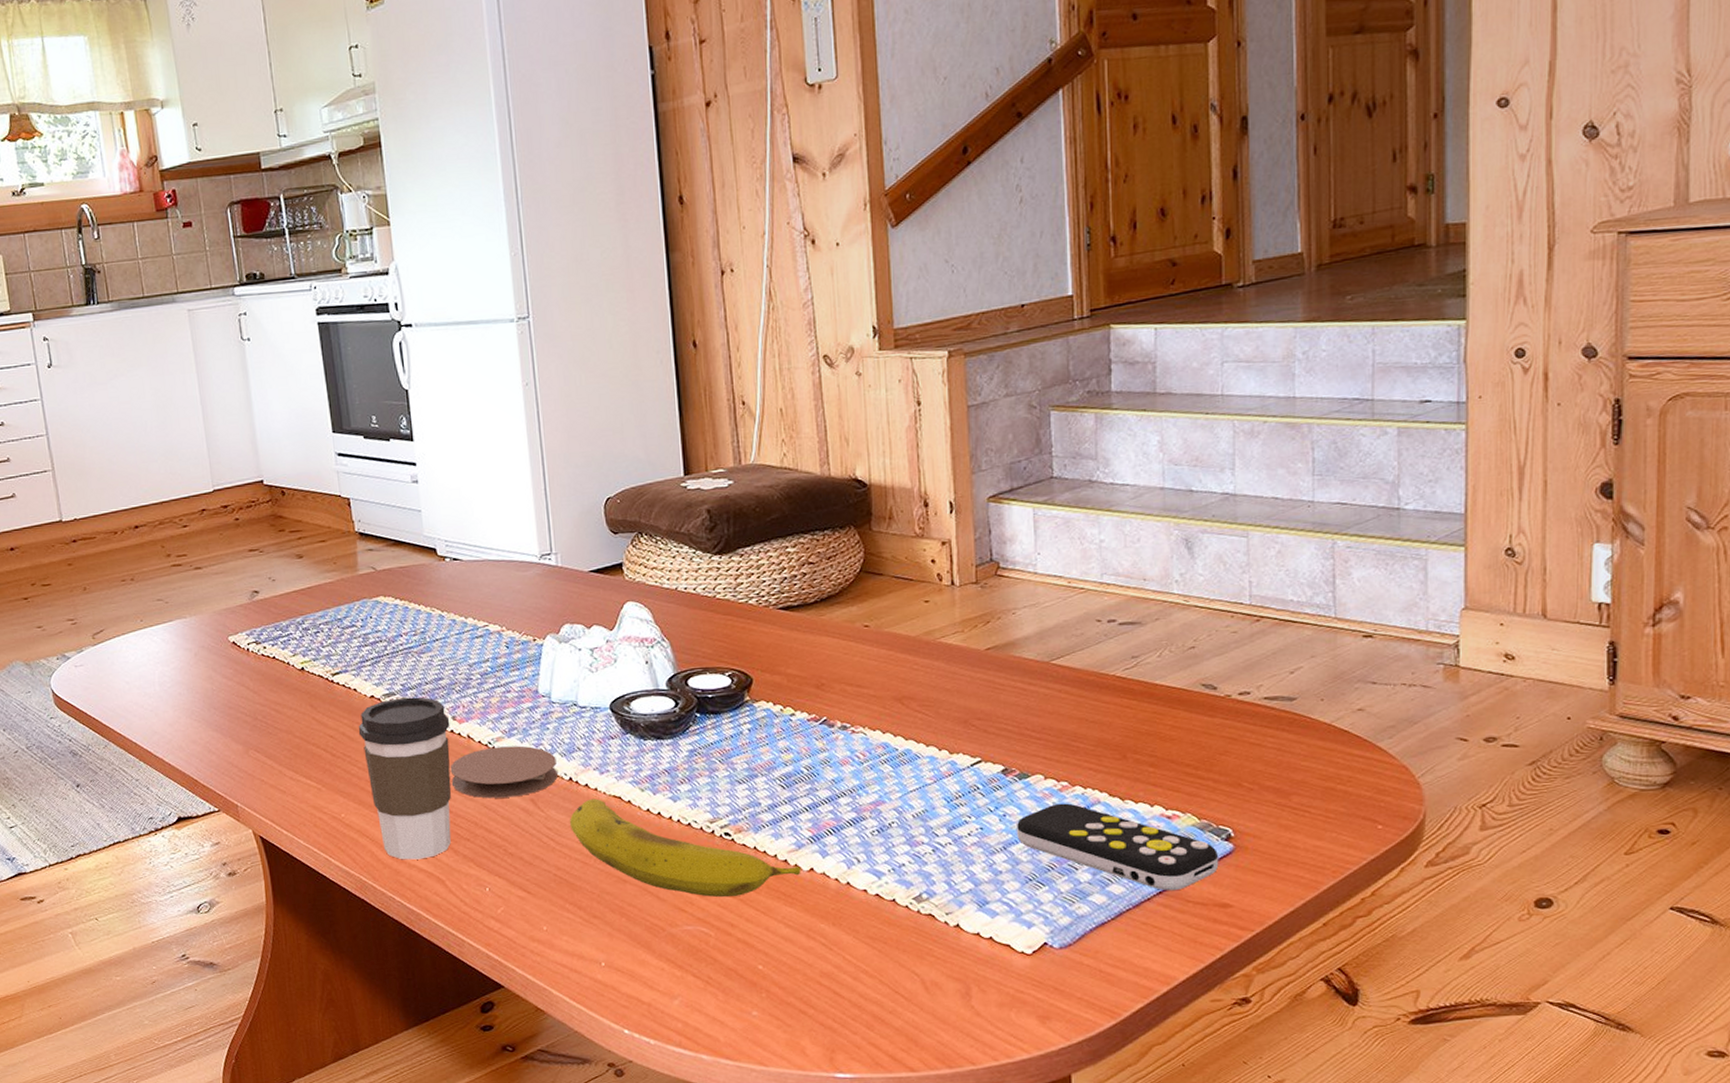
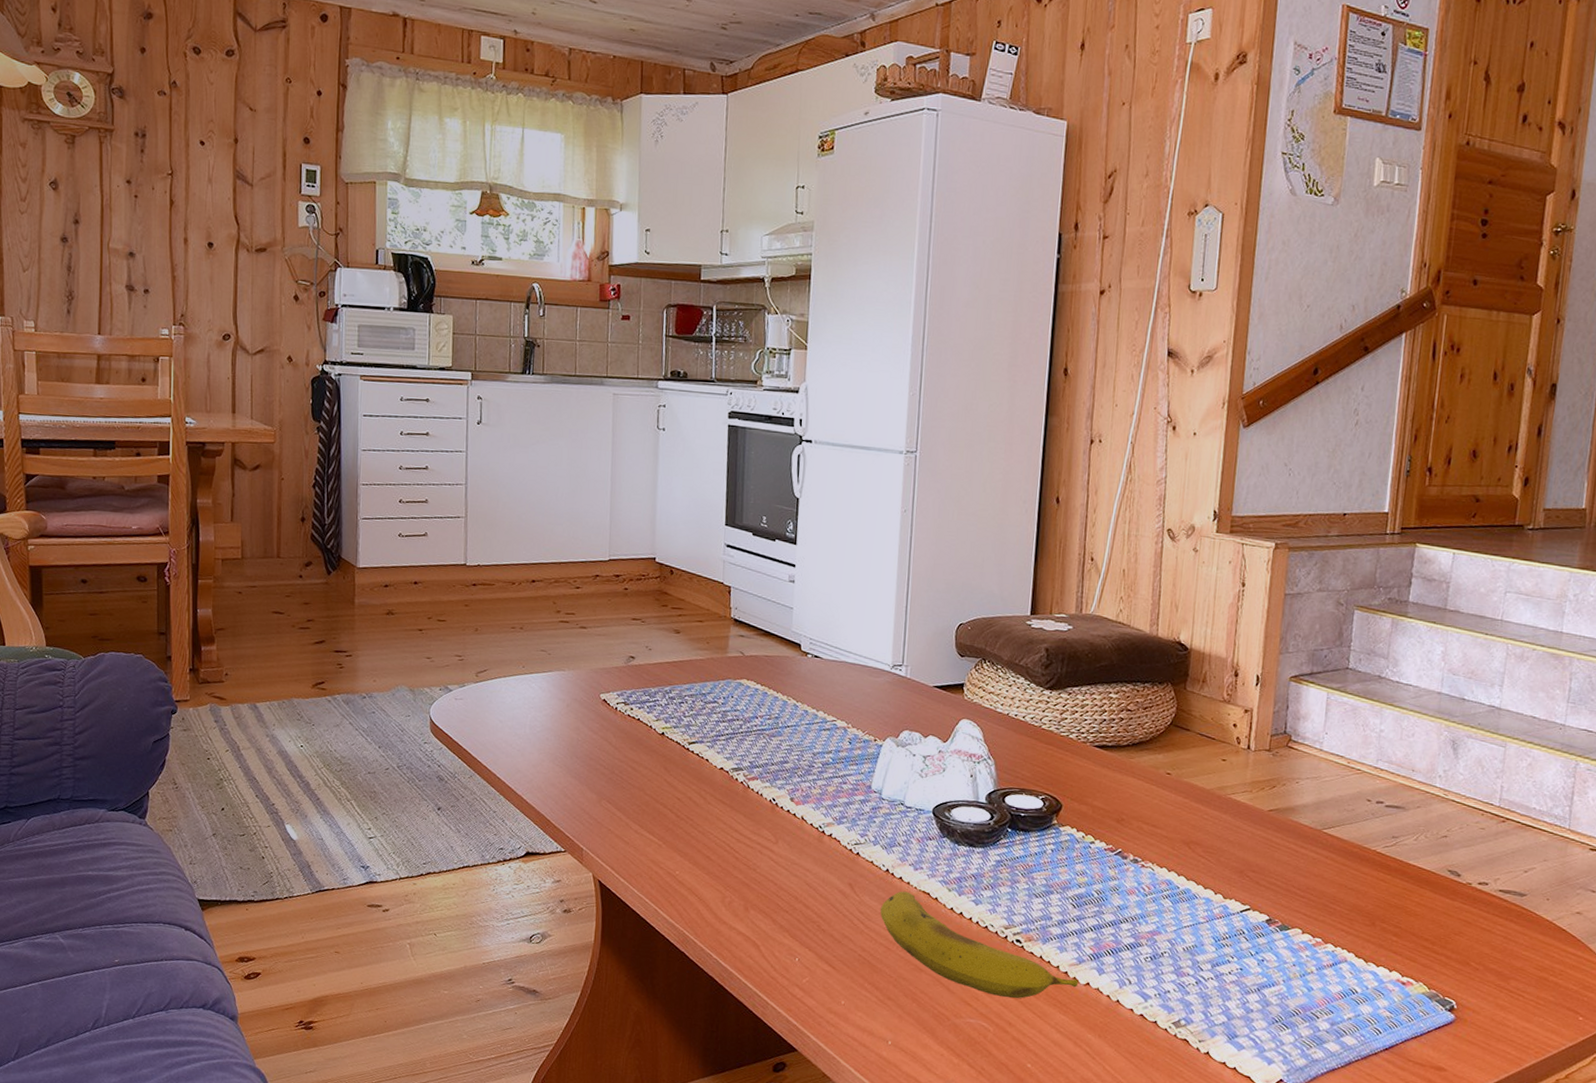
coffee cup: present [358,697,452,860] -> none [704,773,788,923]
coaster: present [450,745,558,798] -> none [780,831,878,879]
remote control: present [1017,803,1219,891] -> none [1271,956,1441,1050]

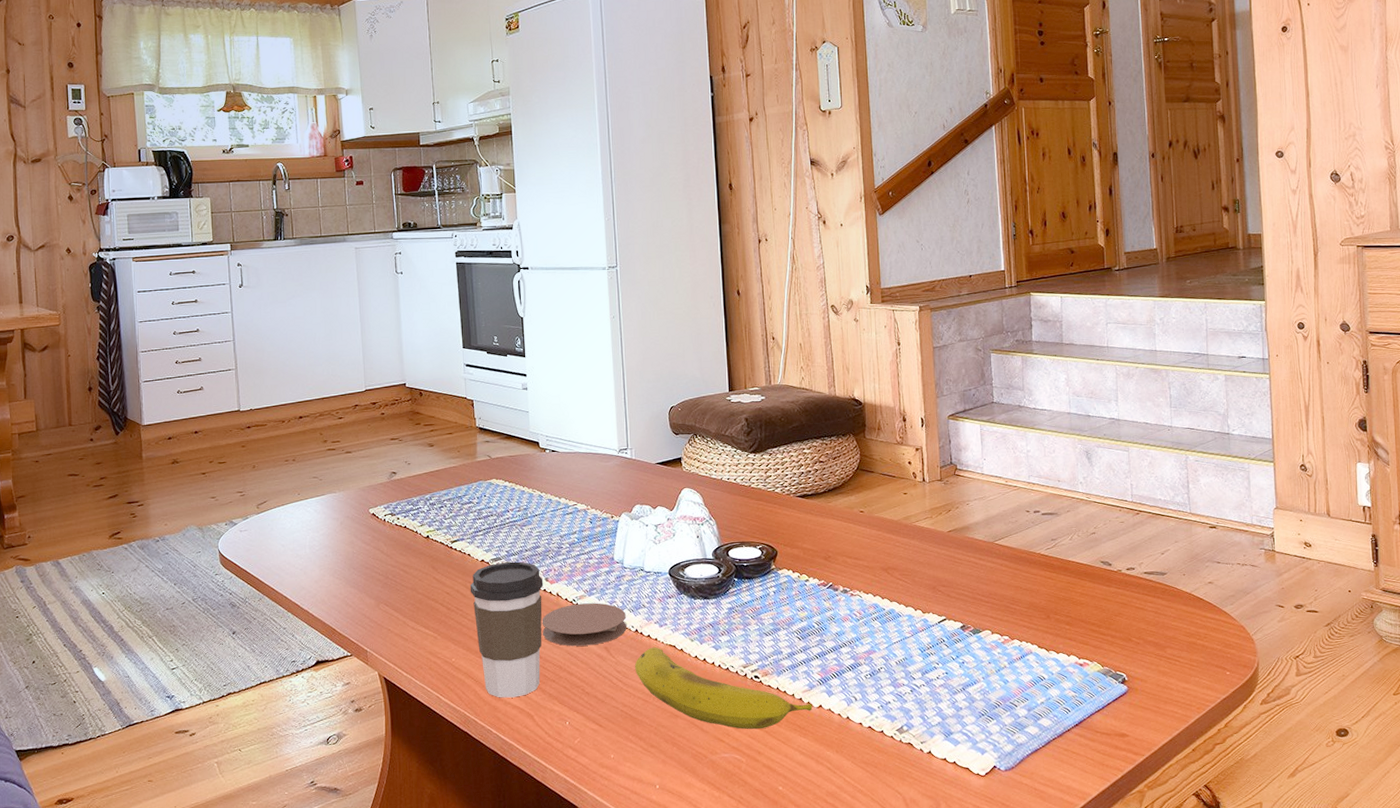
coffee cup: none [704,773,788,923] -> present [470,561,544,698]
coaster: none [780,831,878,879] -> present [542,603,626,646]

